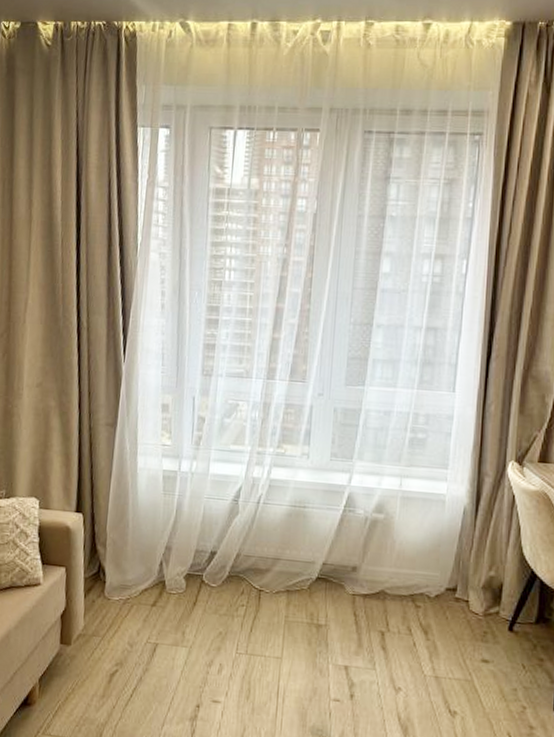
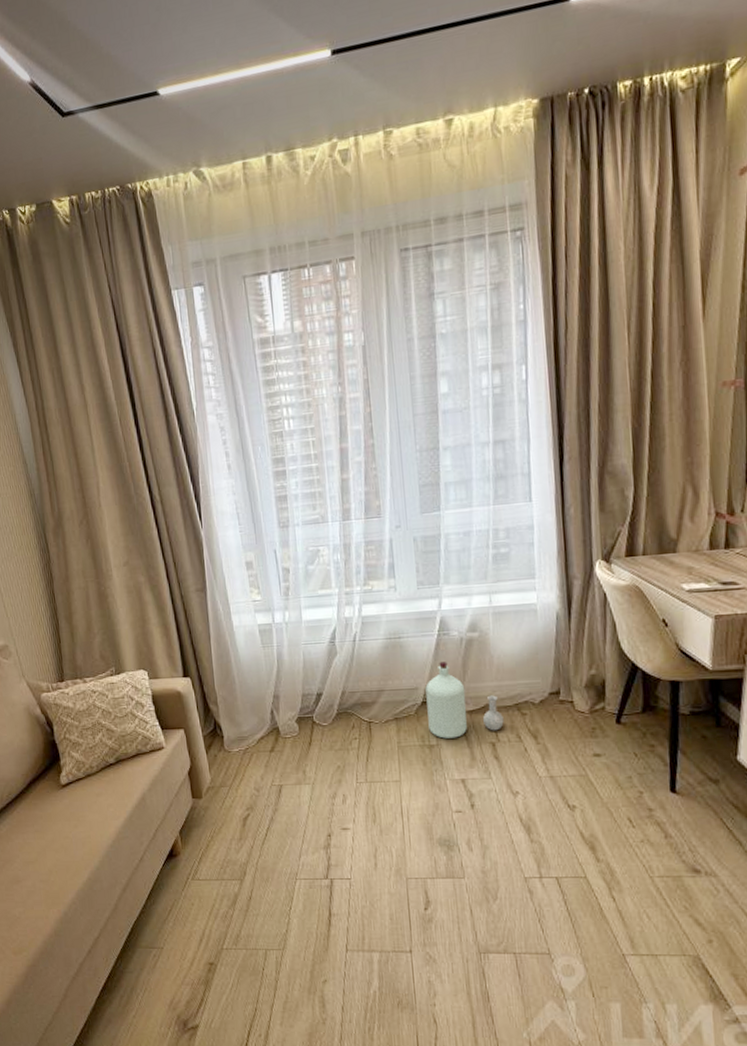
bottle: none [319,539,397,621] -> present [425,662,504,739]

